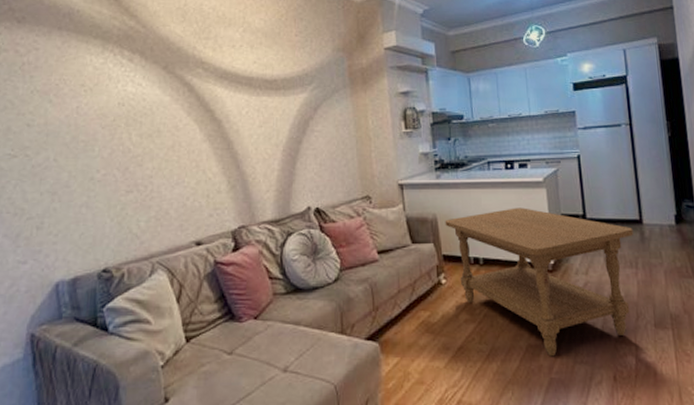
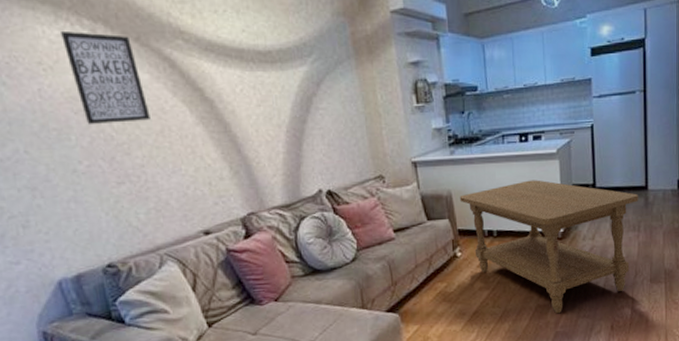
wall art: none [104,61,165,138] -> present [61,32,151,124]

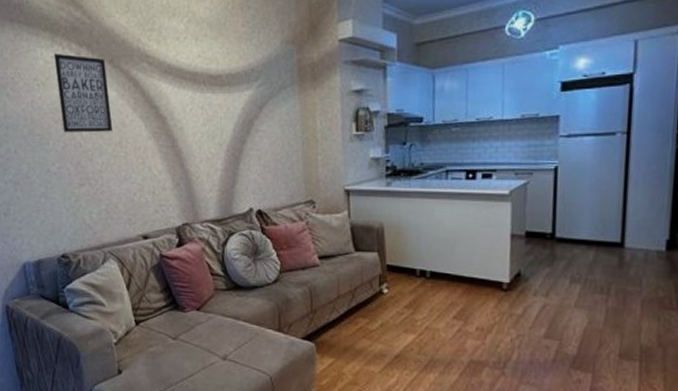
coffee table: present [459,180,638,314] -> none [392,221,611,375]

